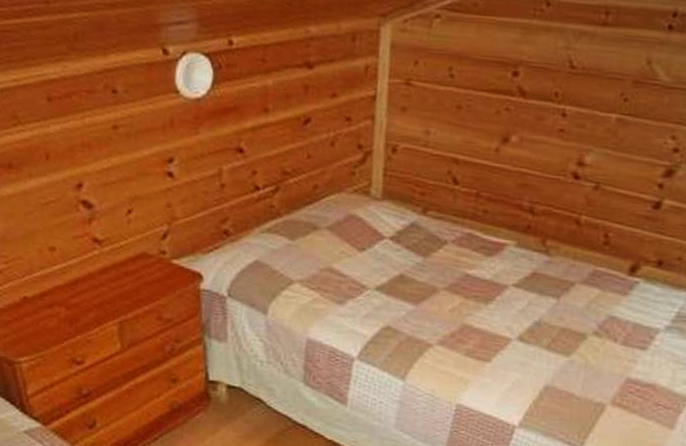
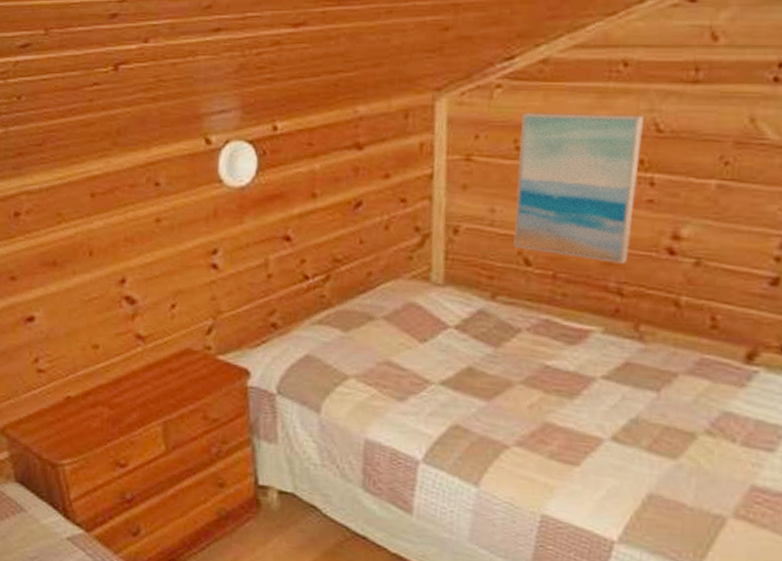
wall art: none [444,43,561,186] -> present [513,112,644,264]

